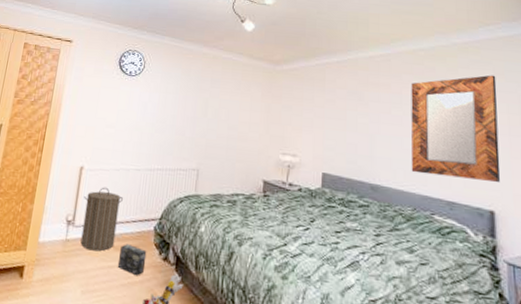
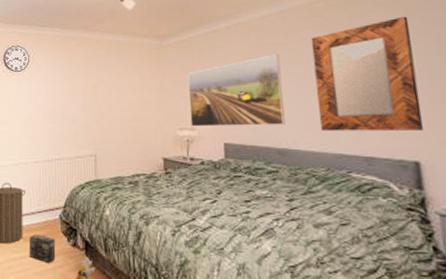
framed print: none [293,93,382,162] -> present [187,54,286,127]

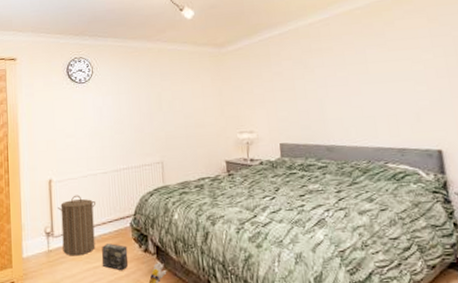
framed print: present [187,54,286,127] -> none [245,59,332,130]
home mirror: present [311,16,423,132] -> none [351,21,444,128]

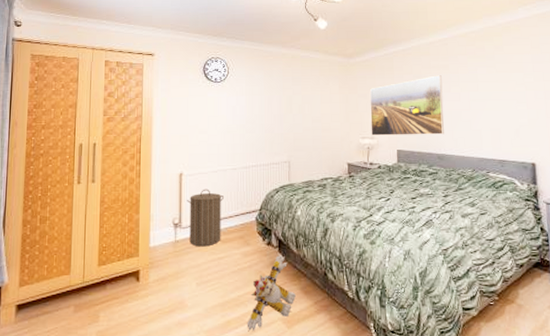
box: present [102,243,129,271] -> none [226,236,252,262]
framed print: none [245,59,332,130] -> present [369,75,444,136]

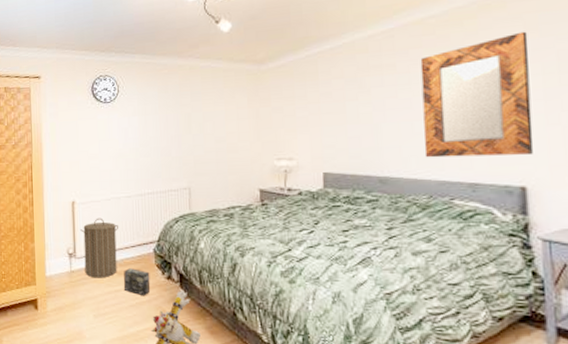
box: none [226,236,252,262] -> present [123,268,151,296]
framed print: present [369,75,444,136] -> none [286,77,388,157]
home mirror: none [465,49,539,140] -> present [420,31,534,158]

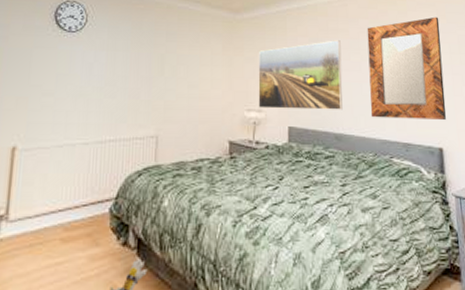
laundry hamper: present [80,218,118,278] -> none [18,168,69,248]
box: present [123,268,151,296] -> none [67,233,102,269]
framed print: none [286,77,388,157] -> present [258,40,343,110]

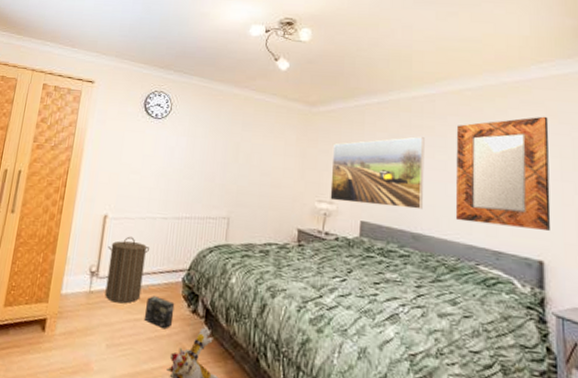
laundry hamper: none [18,168,69,248] -> present [105,236,149,303]
box: none [67,233,102,269] -> present [144,296,175,329]

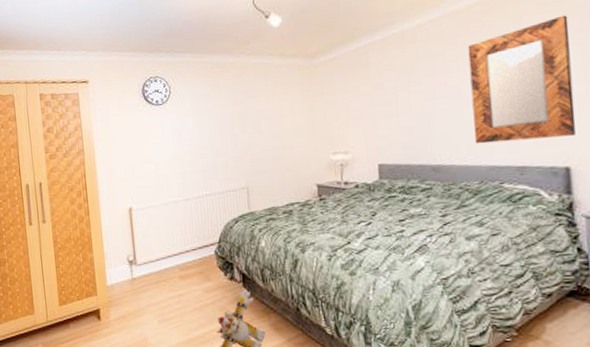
laundry hamper: present [105,236,149,303] -> none [138,223,180,284]
box: present [144,296,175,329] -> none [186,271,214,299]
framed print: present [330,136,425,210] -> none [339,66,440,150]

